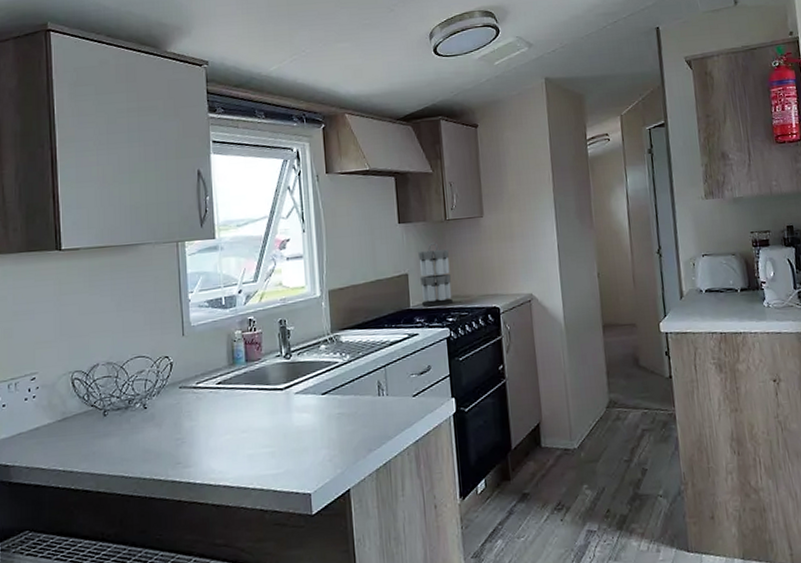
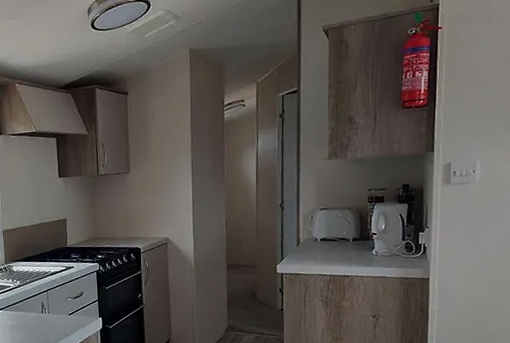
spice rack: present [418,243,454,307] -> none [75,194,103,246]

